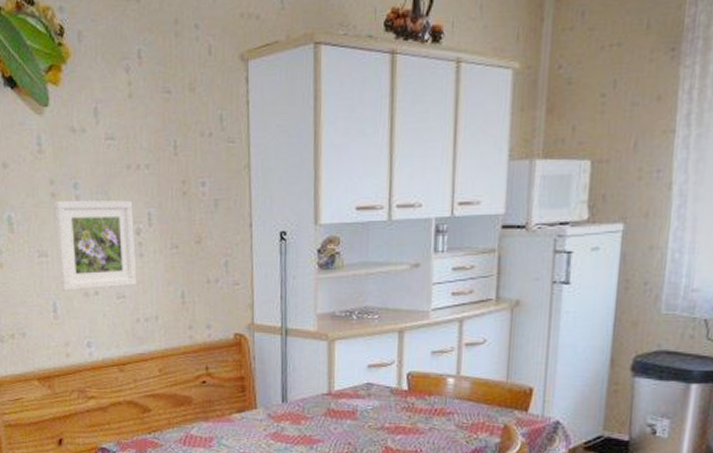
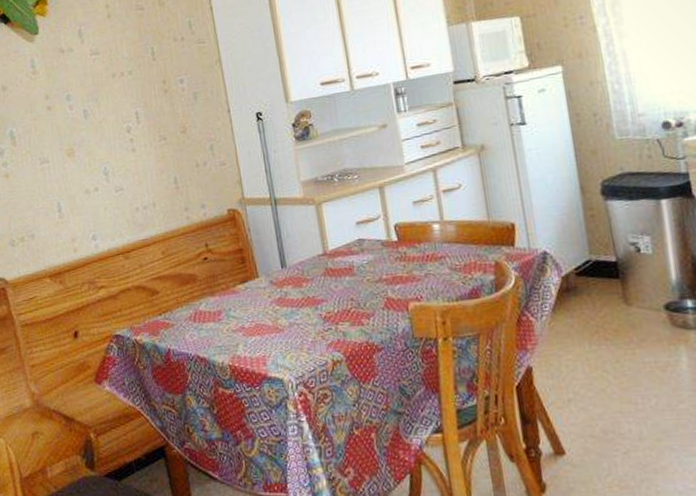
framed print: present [54,200,137,291] -> none [51,103,133,192]

